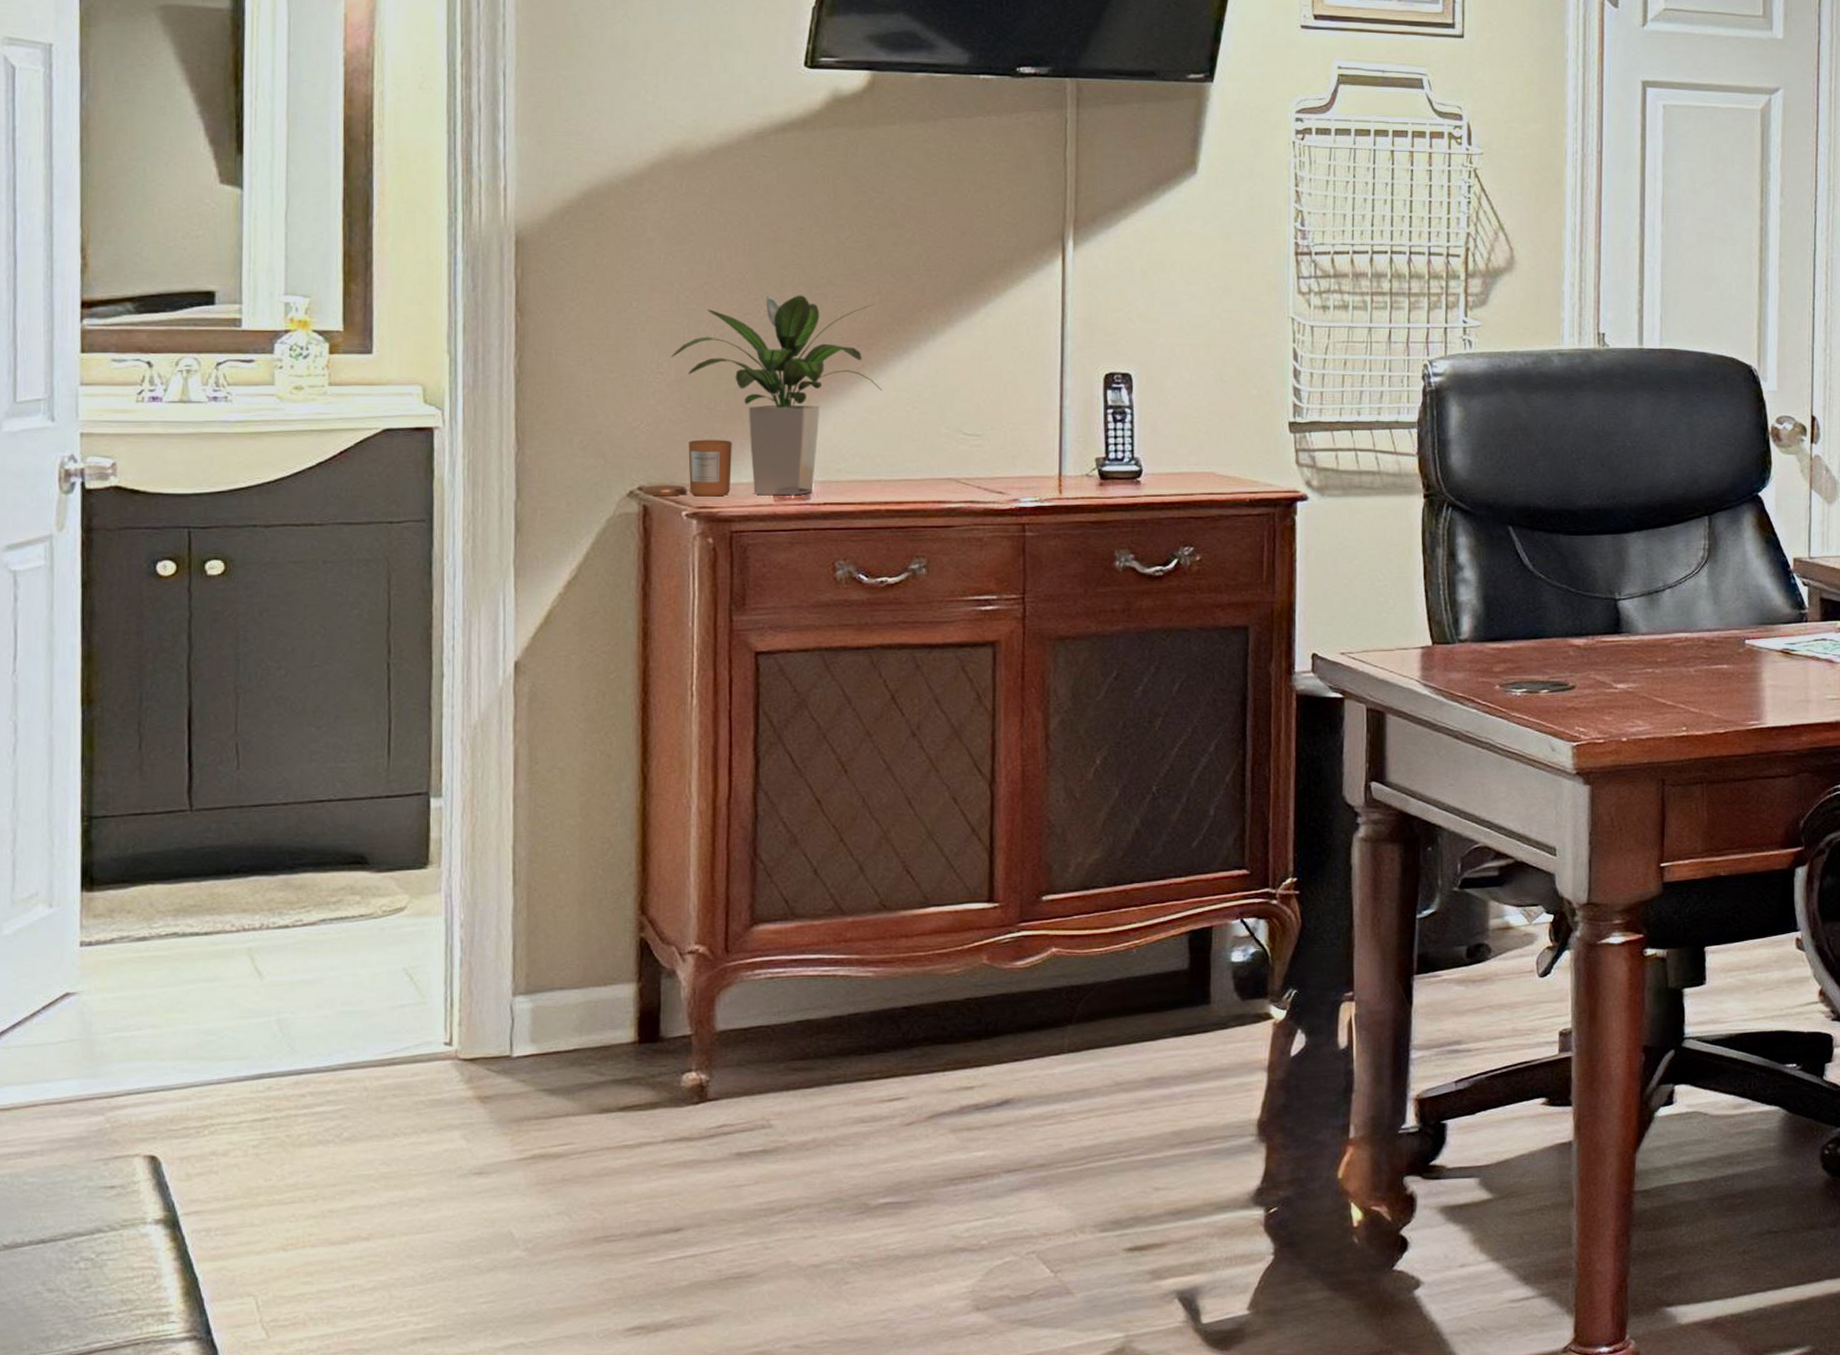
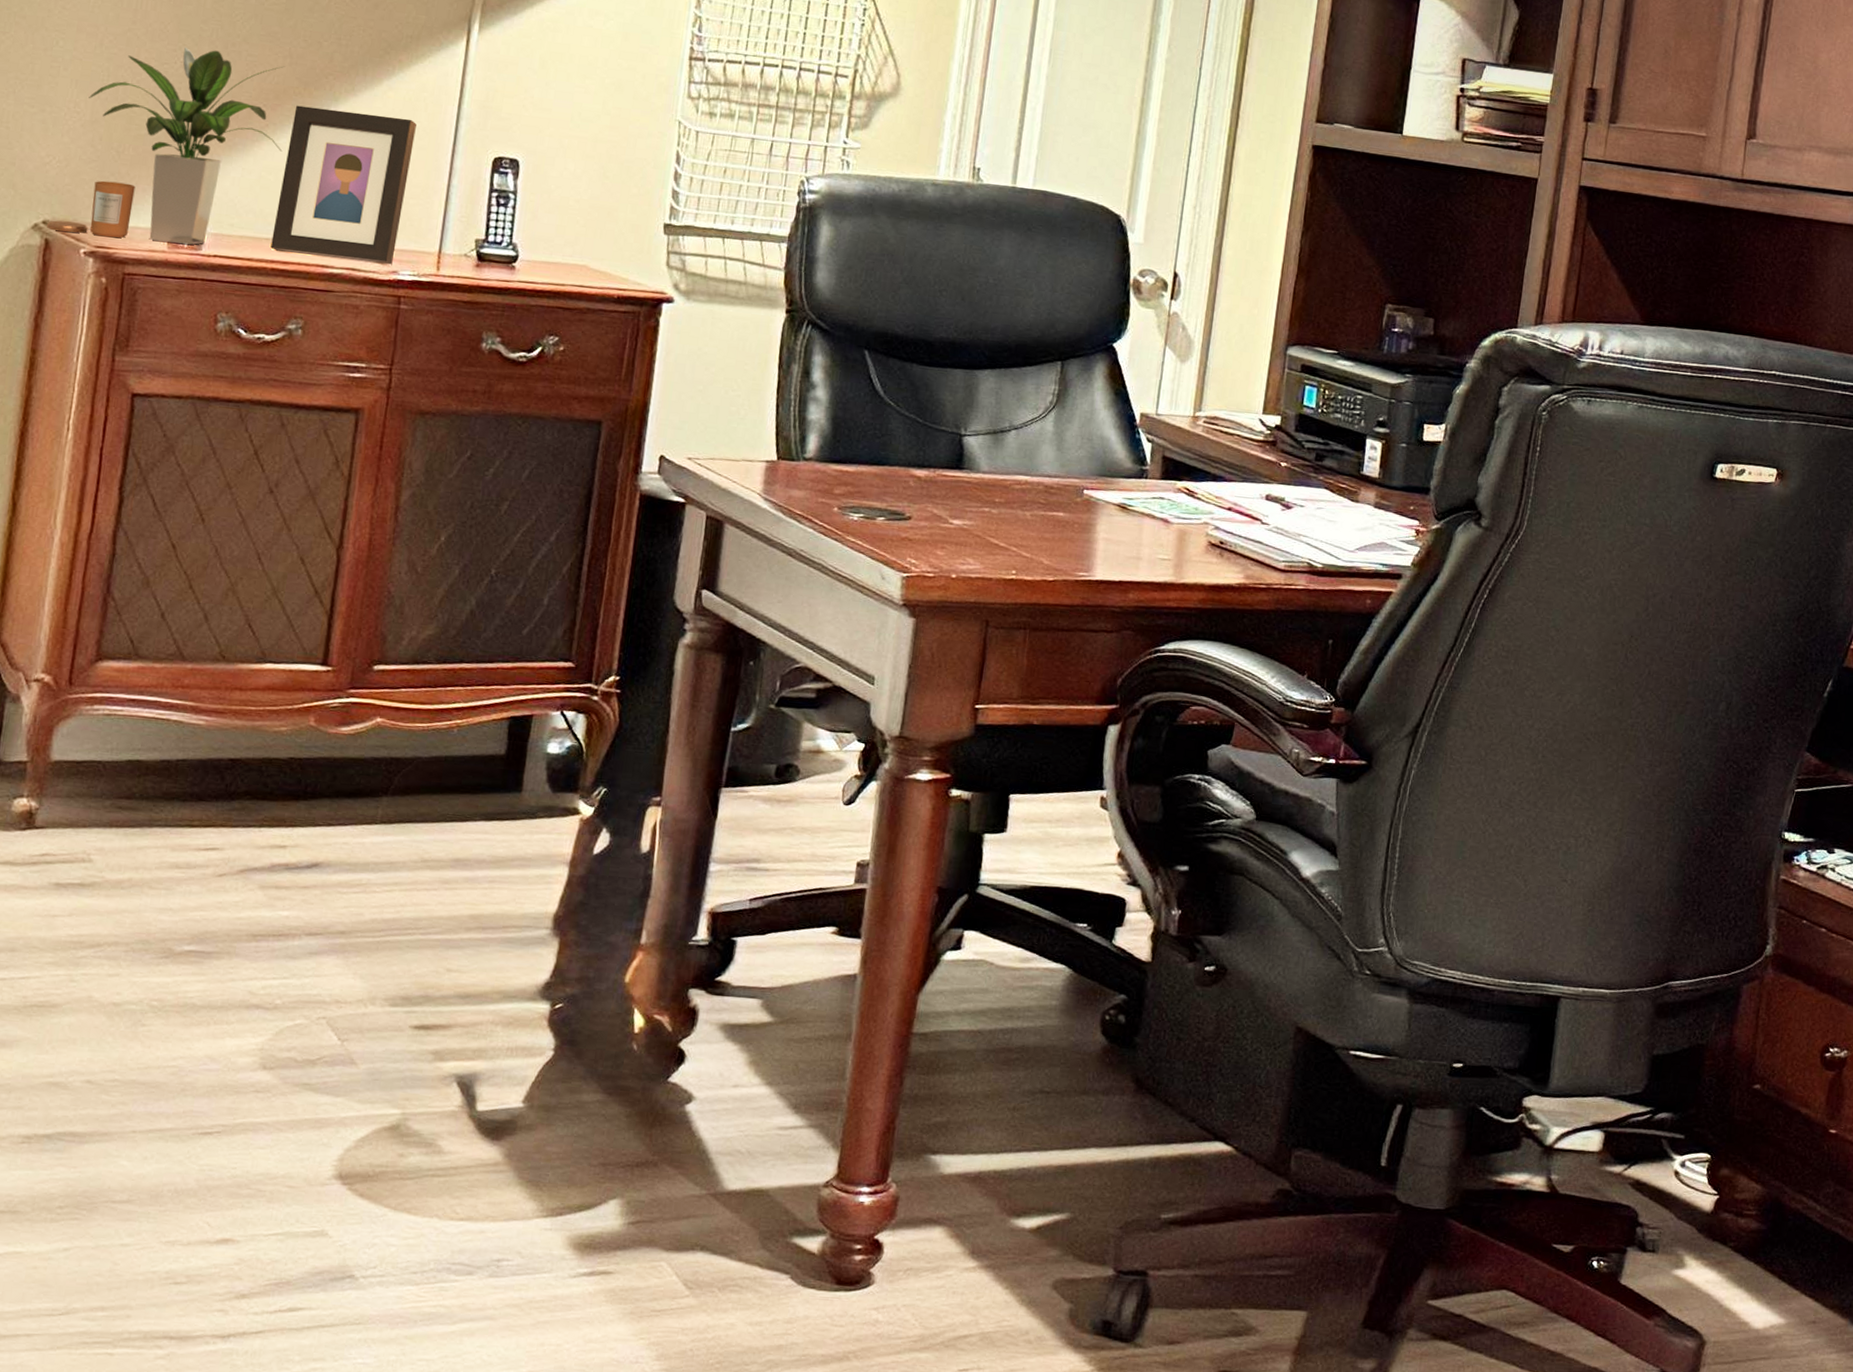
picture frame: none [882,342,1020,493] -> present [270,105,417,265]

